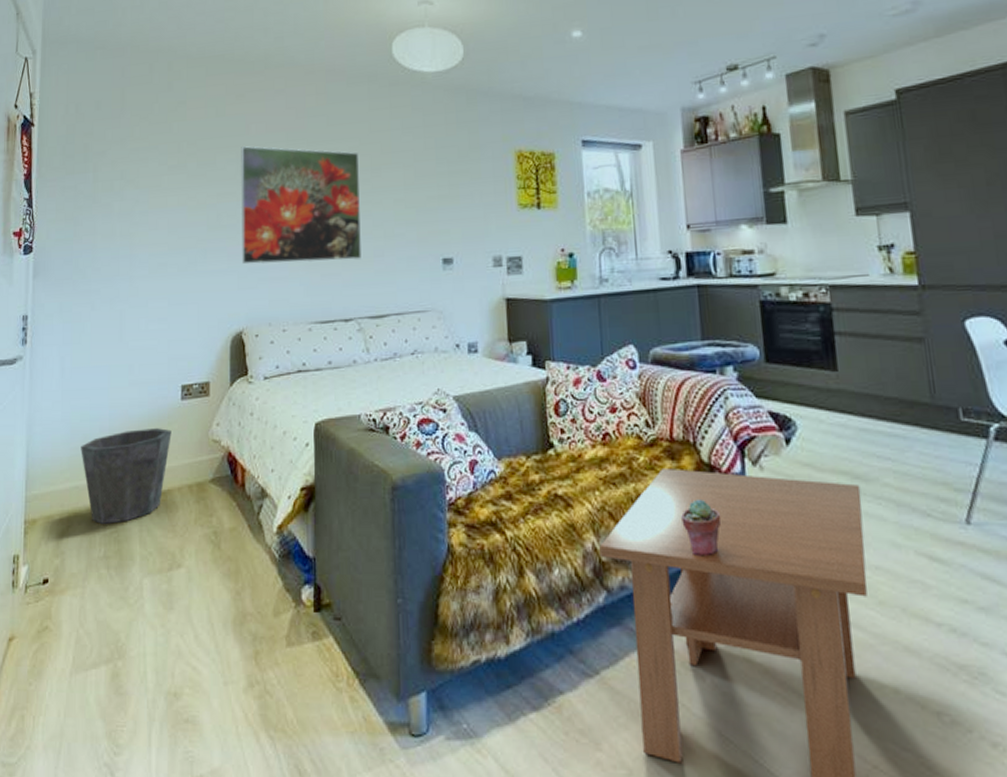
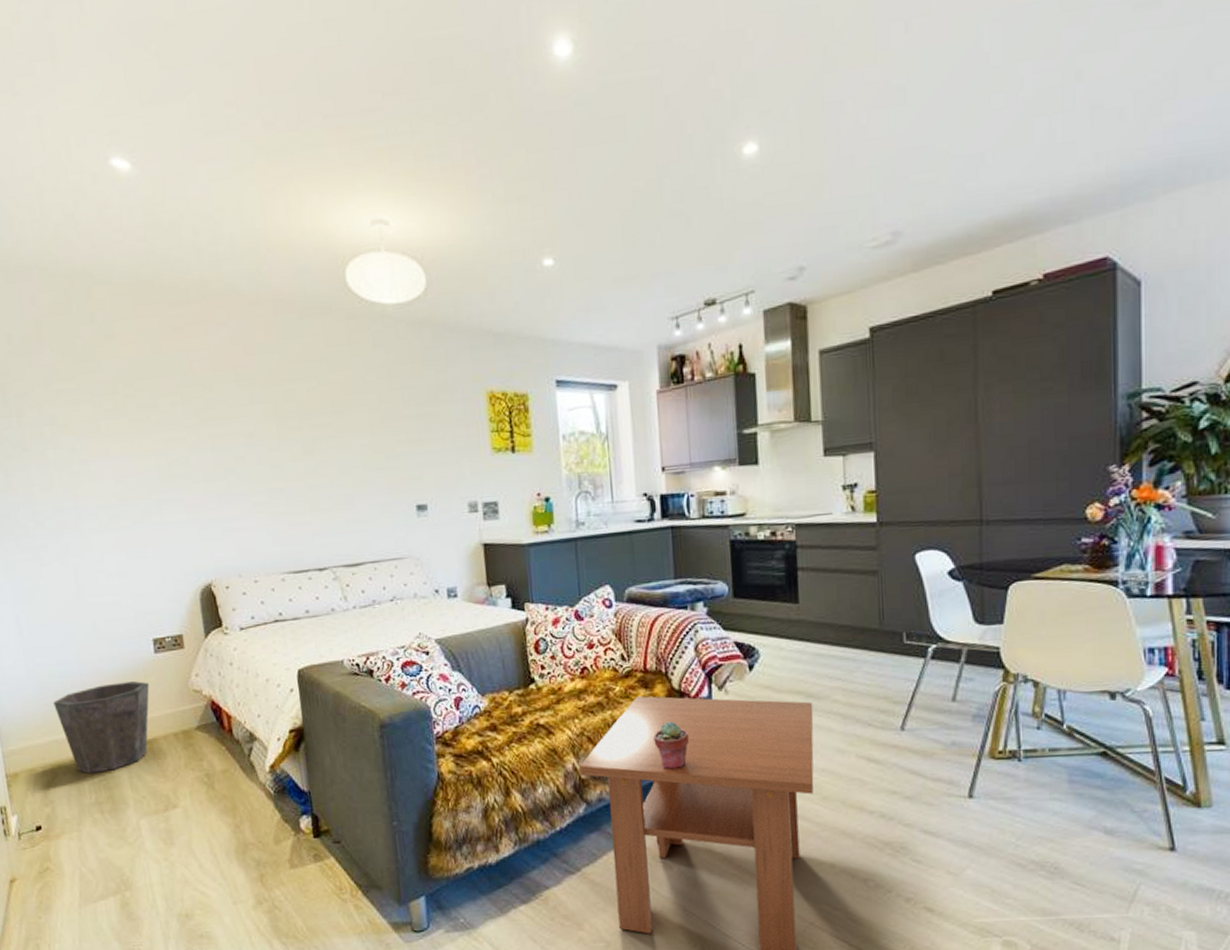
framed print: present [240,146,361,265] -> none [185,387,331,515]

